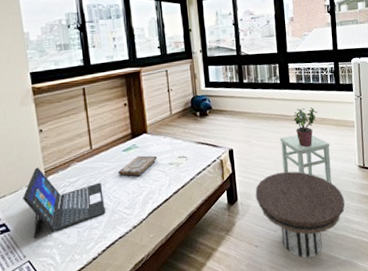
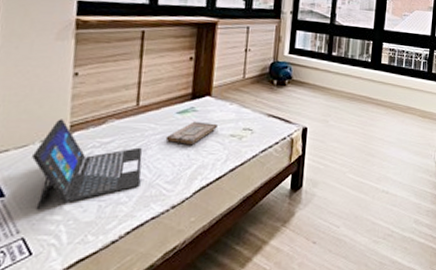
side table: present [255,171,345,259] -> none [323,160,418,261]
stool: present [279,134,332,183] -> none [358,121,412,179]
potted plant: present [293,107,317,148] -> none [379,93,404,136]

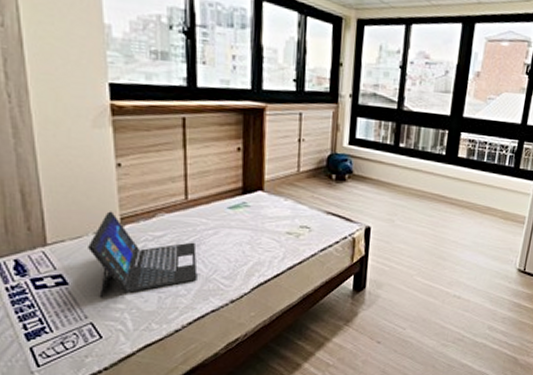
book: present [165,121,217,146] -> none [218,217,272,242]

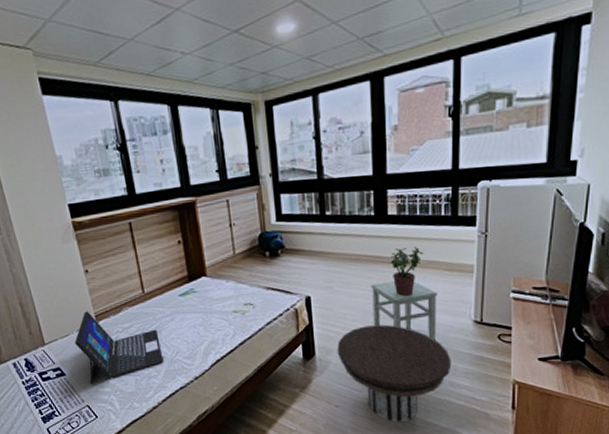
side table: none [388,263,493,363] -> present [337,324,452,423]
stool: none [427,222,490,285] -> present [370,281,437,341]
potted plant: none [452,191,484,239] -> present [391,247,423,297]

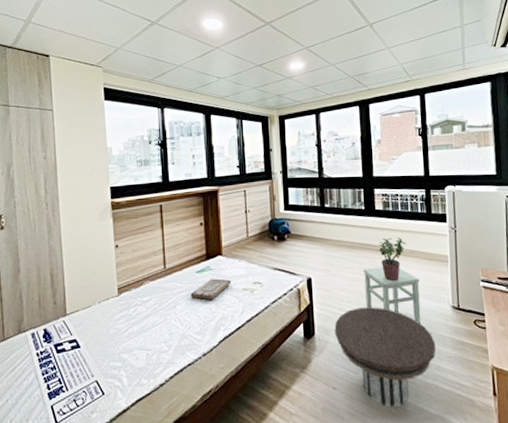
laptop: present [75,311,164,384] -> none [95,283,176,358]
book: none [175,301,219,324] -> present [190,278,231,300]

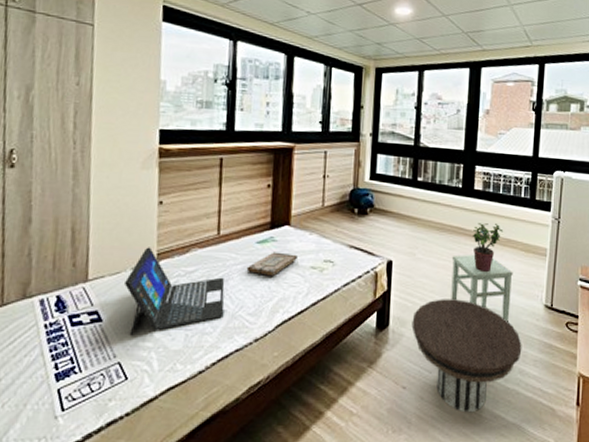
laptop: none [95,283,176,358] -> present [125,247,225,336]

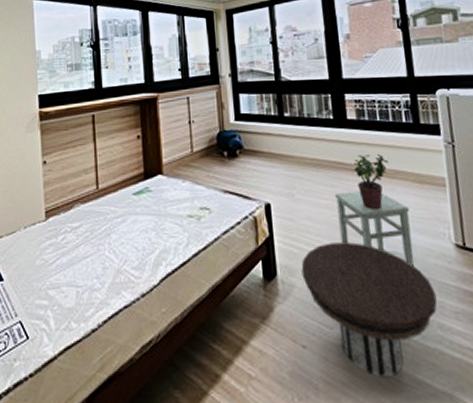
laptop: present [125,247,225,336] -> none [20,205,110,294]
book: present [246,252,297,277] -> none [126,202,173,229]

